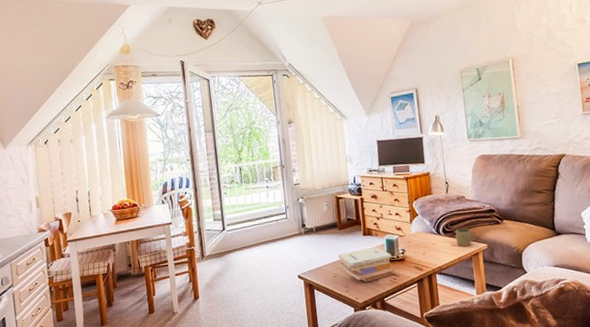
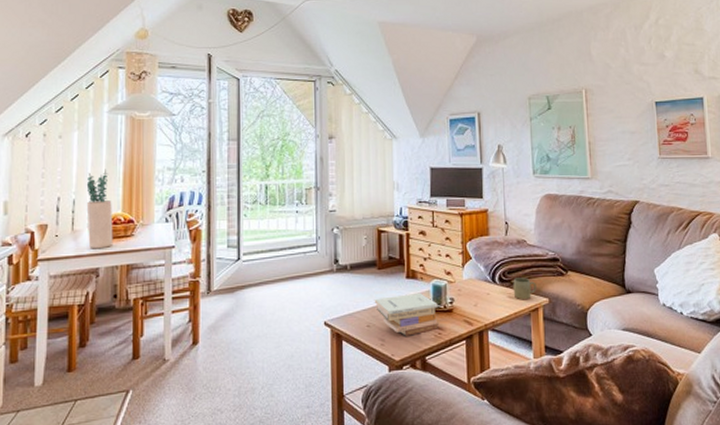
vase: none [96,165,124,230] -> present [86,169,114,249]

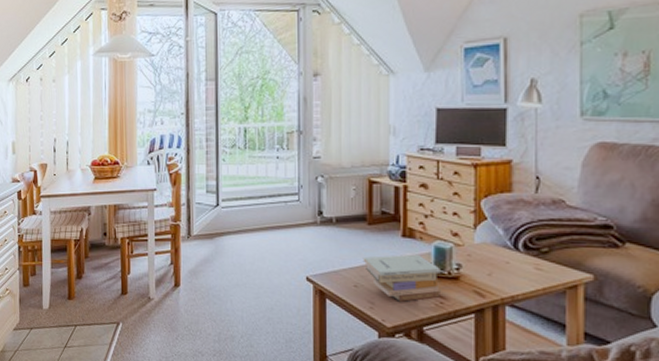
vase: present [86,169,114,249] -> none [77,111,102,189]
mug: present [513,278,536,300] -> none [543,246,576,274]

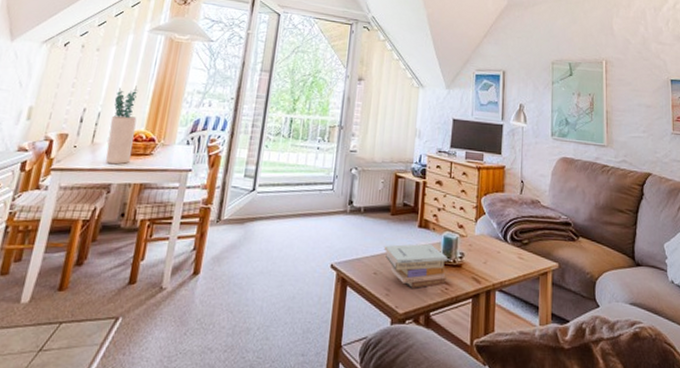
vase: none [77,111,102,189] -> present [106,85,138,165]

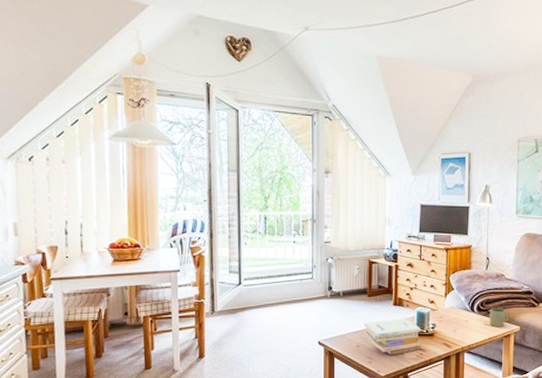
vase: present [106,85,138,165] -> none [92,195,122,271]
mug: none [524,238,547,263] -> present [489,308,510,327]

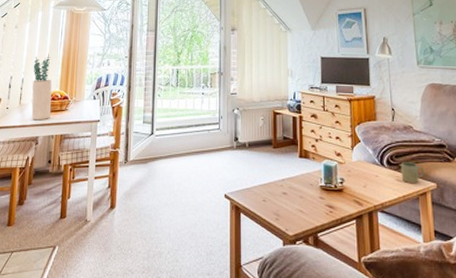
vase: none [92,195,122,271] -> present [31,54,52,121]
books: present [364,318,421,357] -> none [270,171,330,214]

